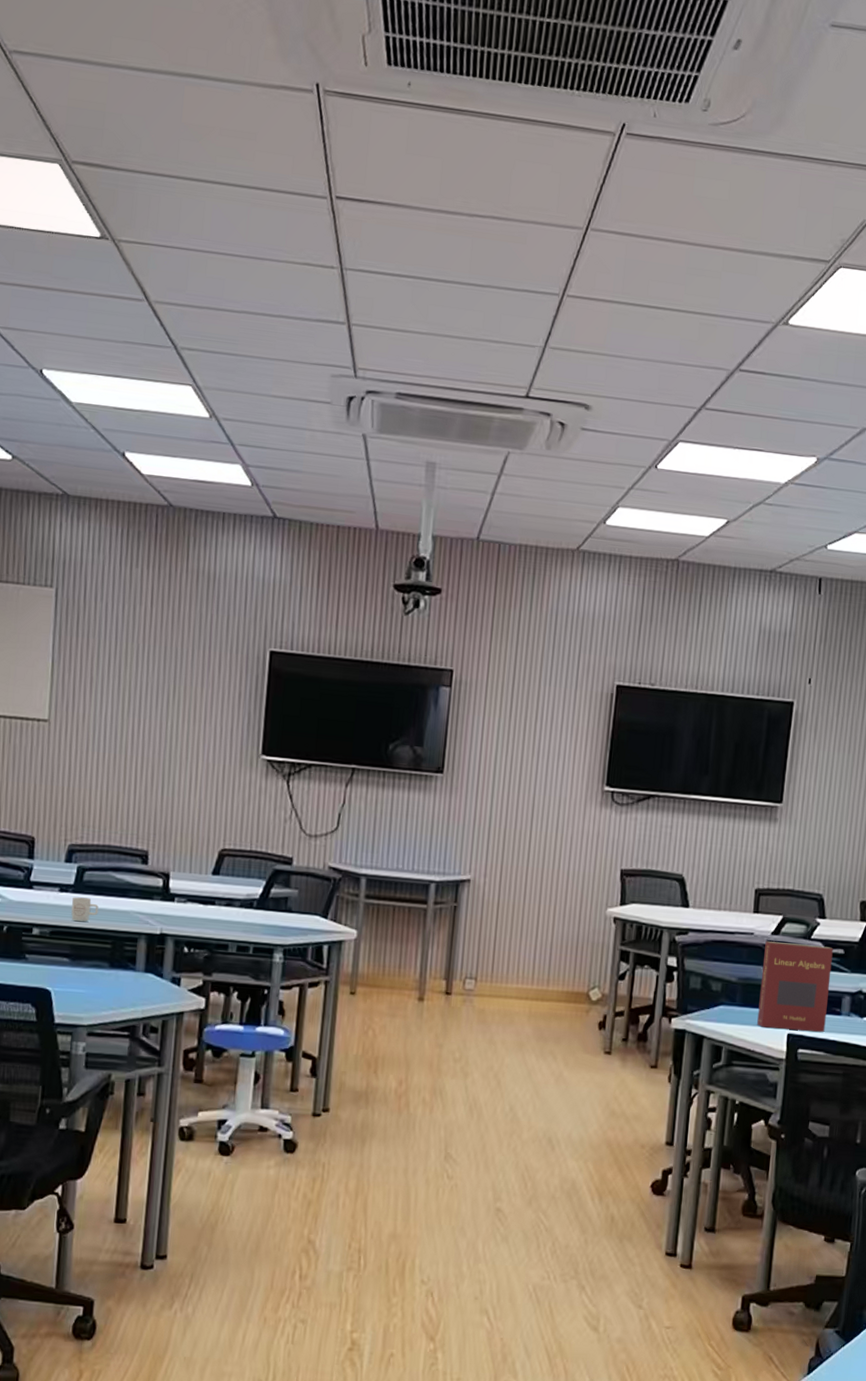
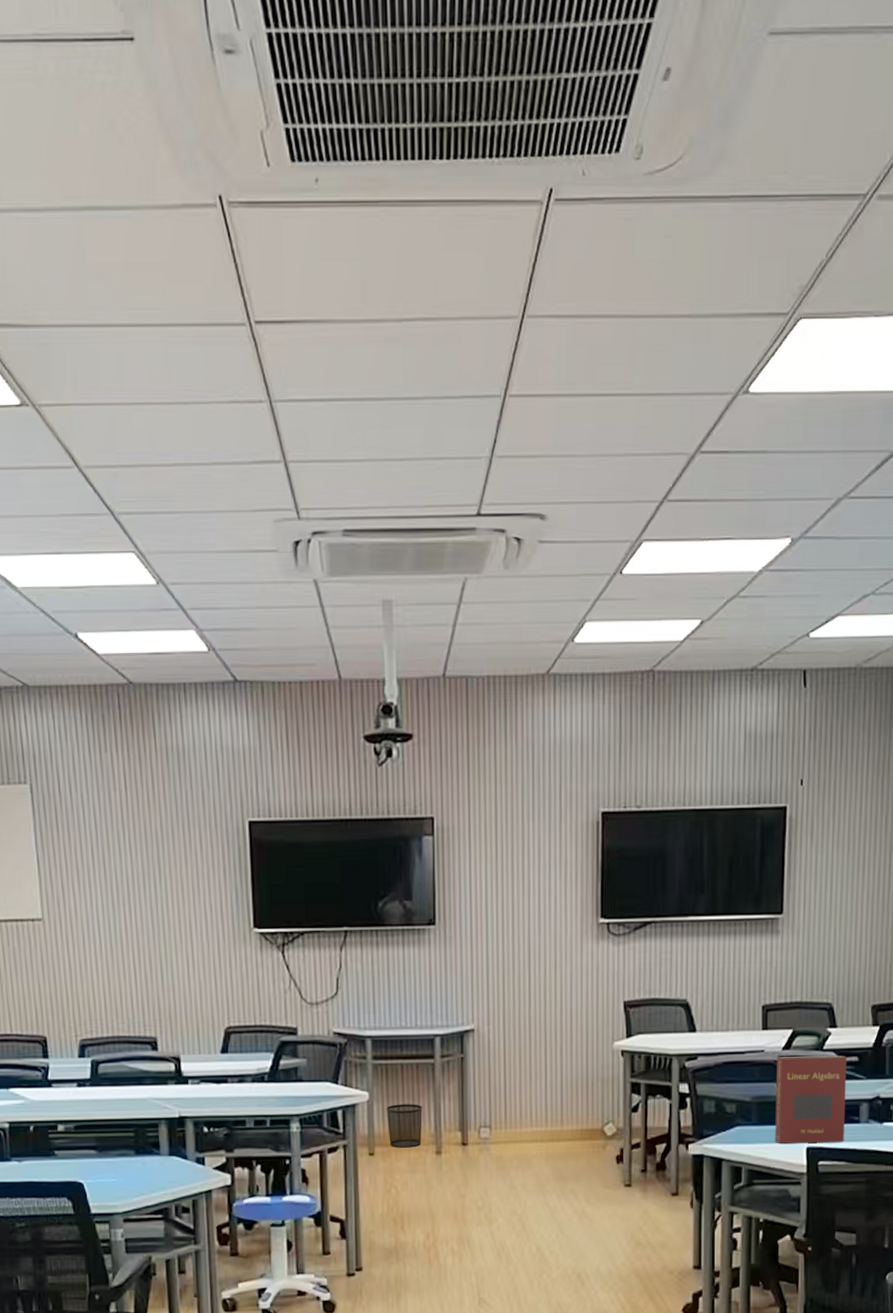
mug: present [70,897,99,922] -> none [90,1090,117,1114]
waste bin: none [372,945,410,991] -> present [386,1104,422,1148]

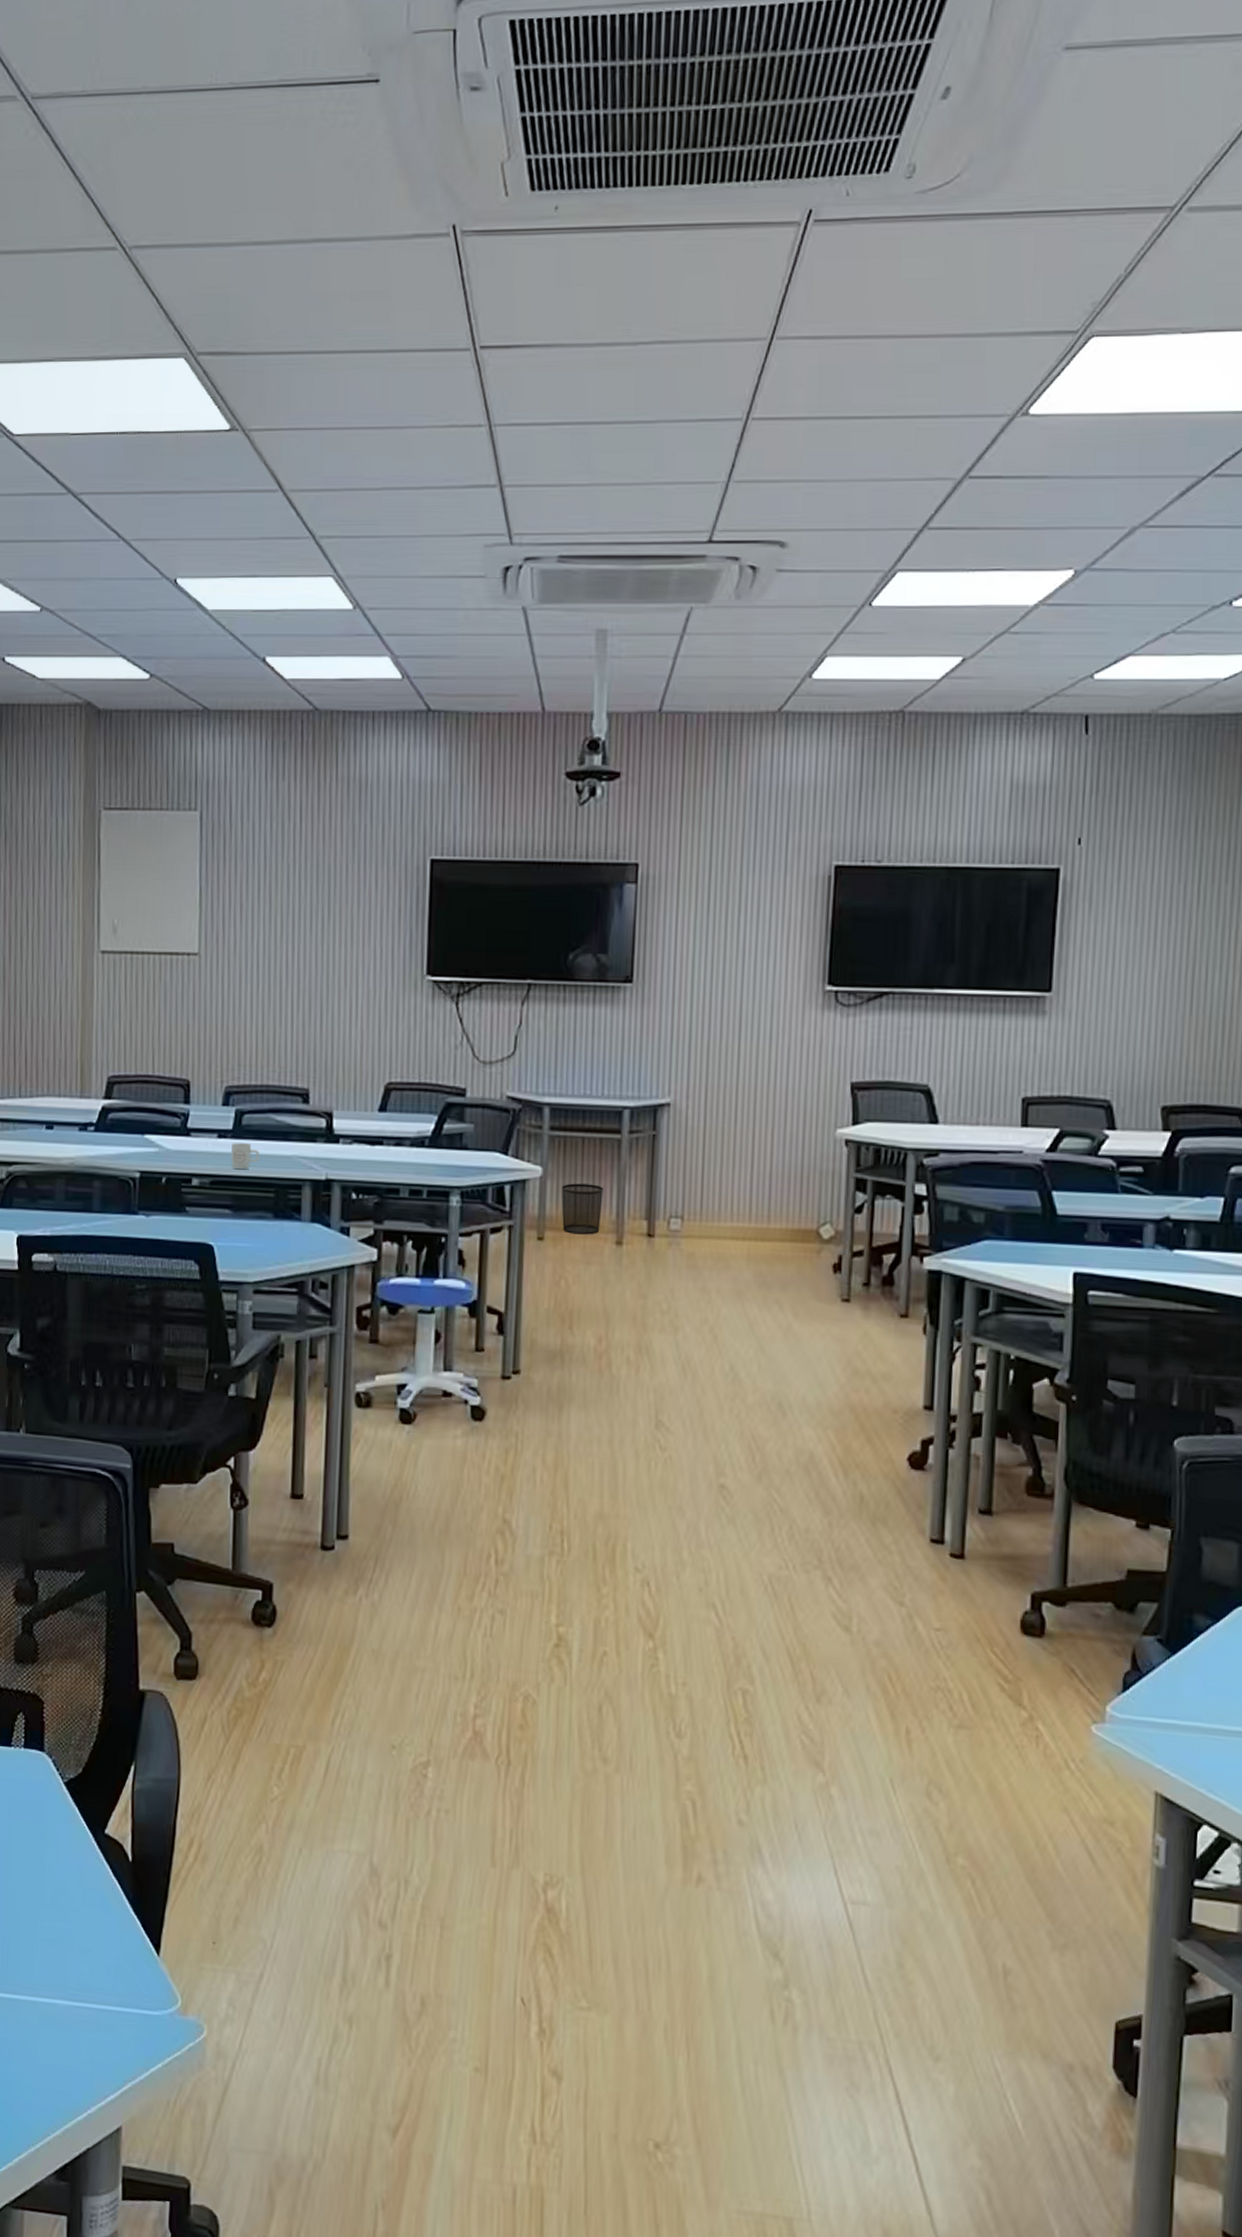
mug: none [90,1090,117,1114] -> present [230,1143,259,1170]
book: present [775,1055,847,1143] -> none [1033,1160,1128,1270]

